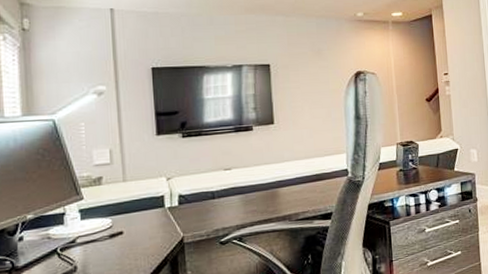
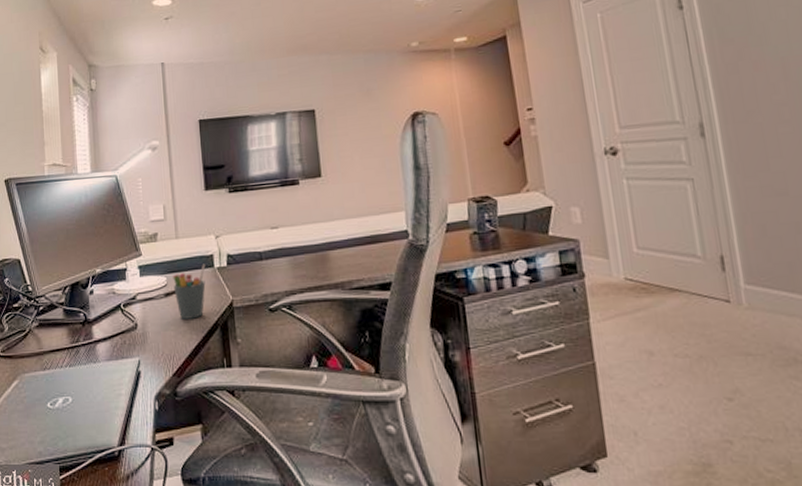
pen holder: none [119,204,156,258] -> present [173,264,206,319]

